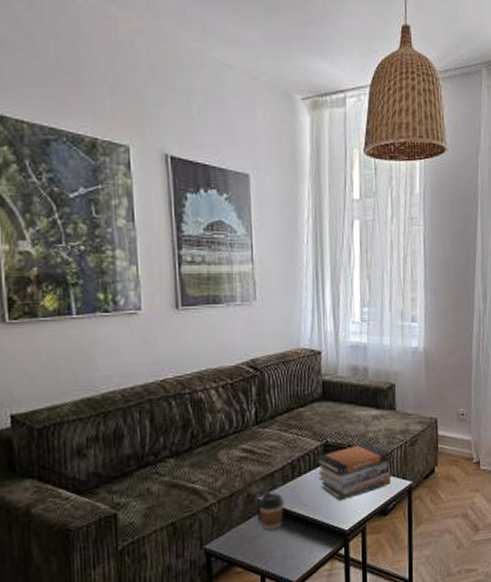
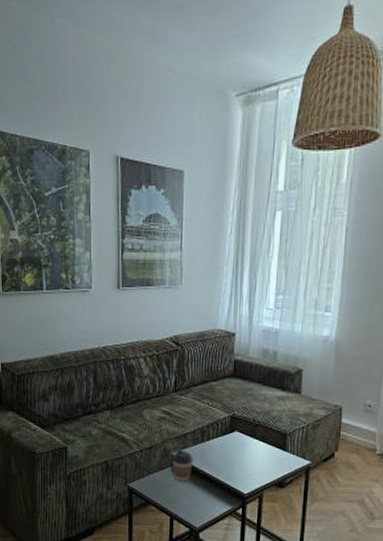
book stack: present [316,442,392,502] -> none [223,420,292,468]

